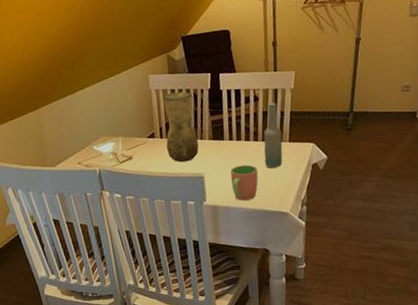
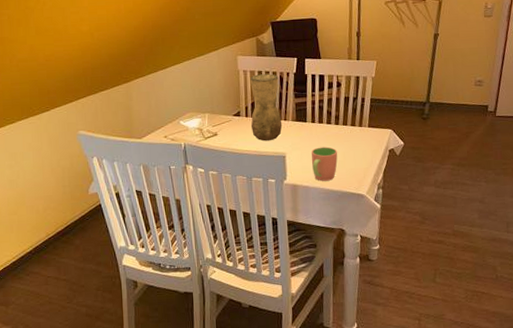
bottle: present [264,102,283,169] -> none [344,89,362,152]

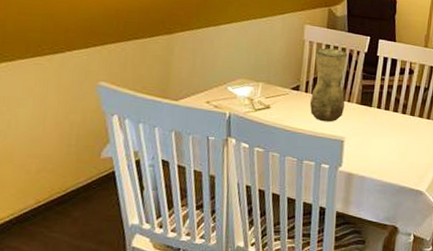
cup: present [311,146,338,181] -> none [371,135,400,173]

